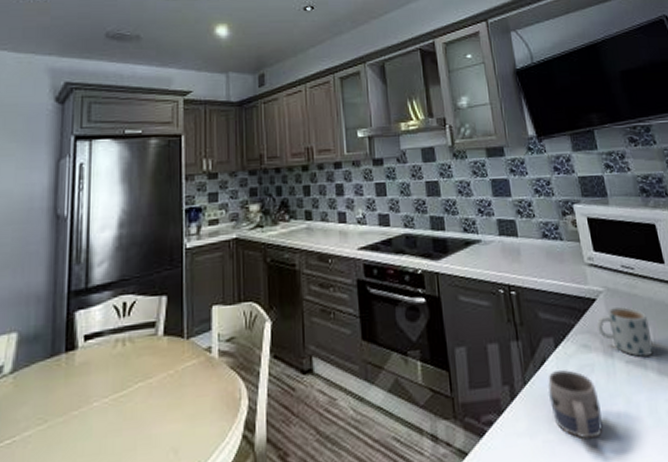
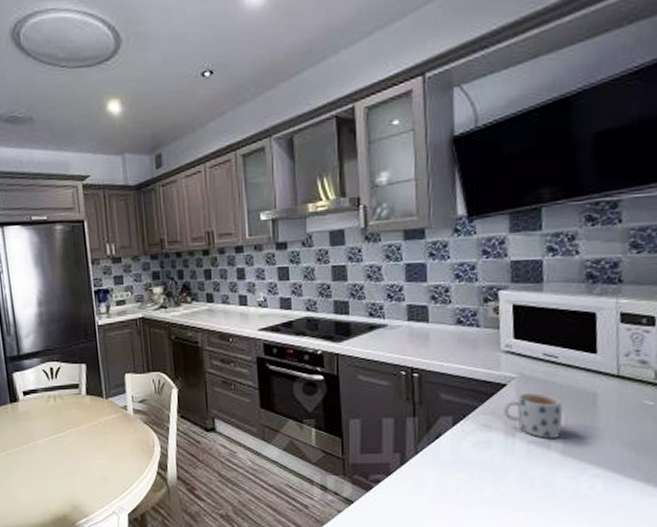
mug: present [548,370,604,439] -> none [439,445,492,501]

